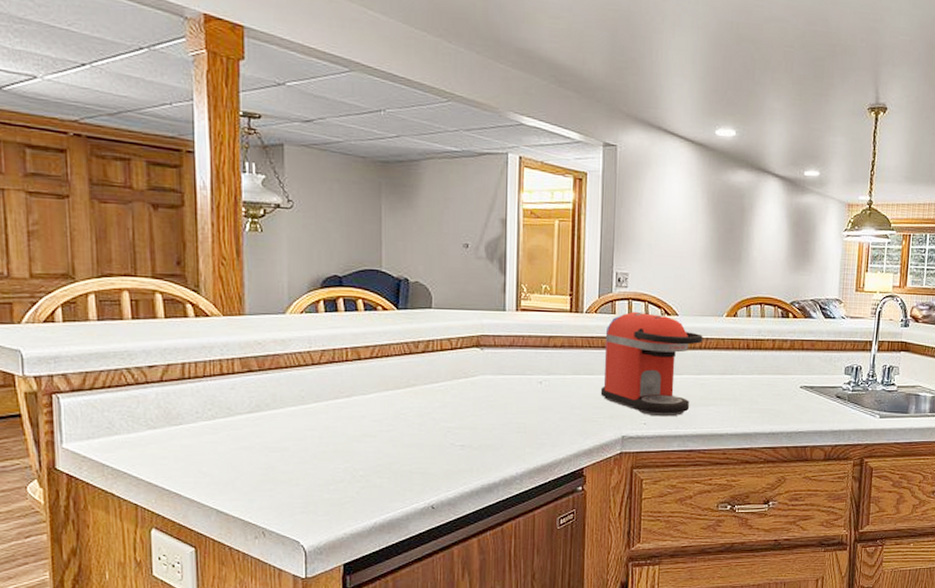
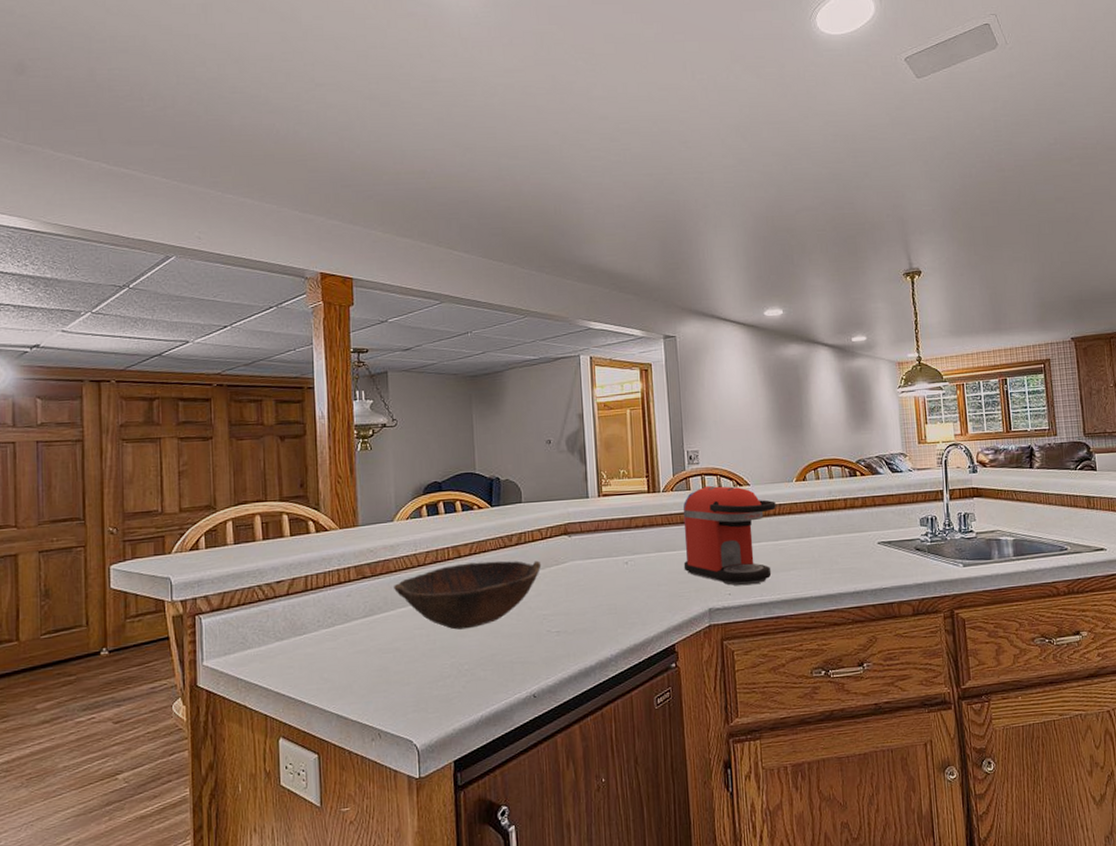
bowl: none [284,366,449,435] -> present [394,560,542,630]

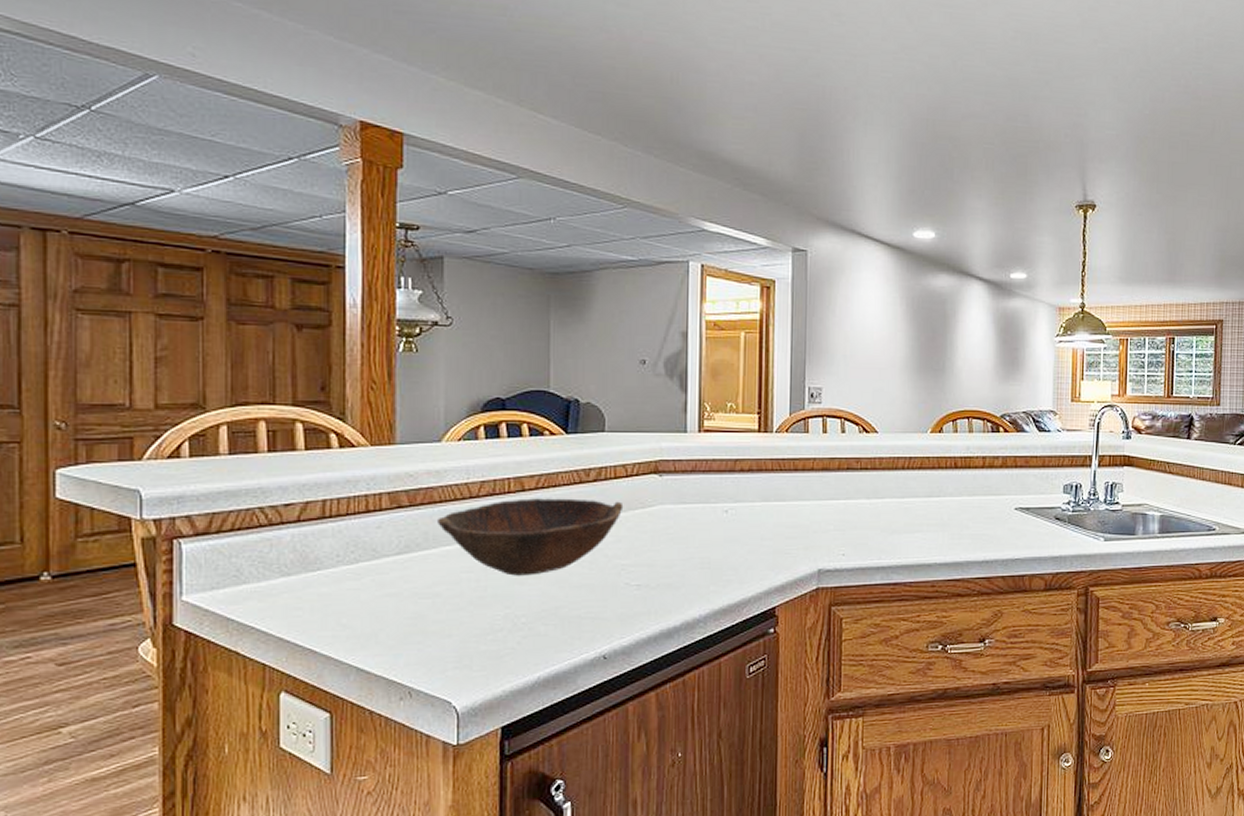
coffee maker: present [682,485,776,586] -> none [793,429,906,546]

